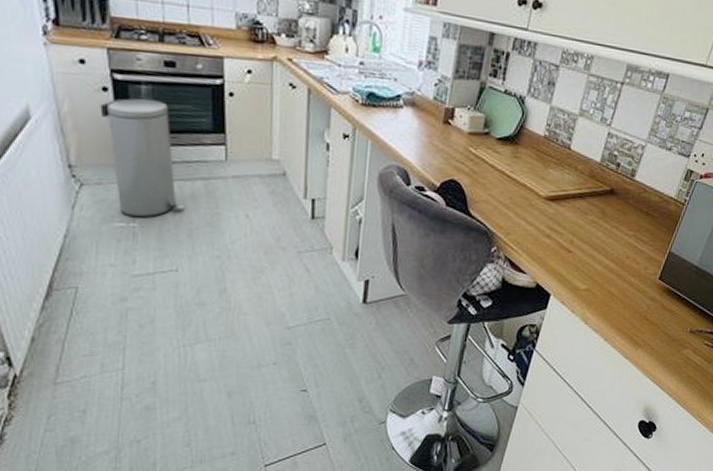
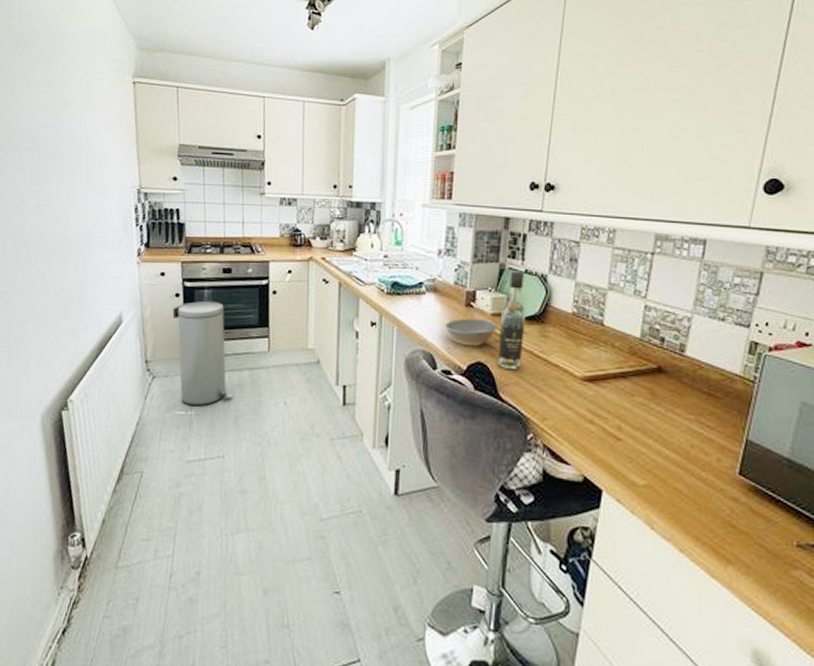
soup bowl: none [421,135,472,164] -> present [445,318,497,346]
bottle: none [470,90,504,189] -> present [498,270,527,370]

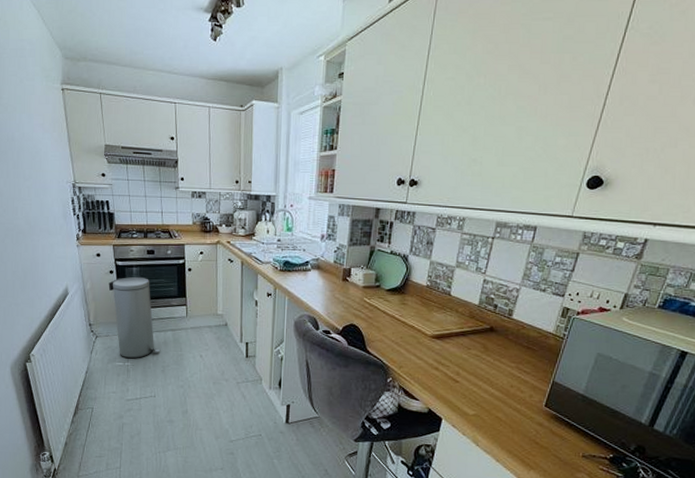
soup bowl: present [445,318,497,346] -> none [326,290,367,312]
bottle: present [498,270,527,370] -> none [366,252,391,330]

